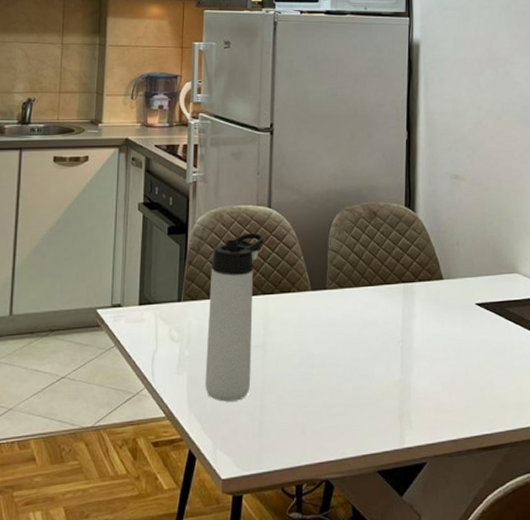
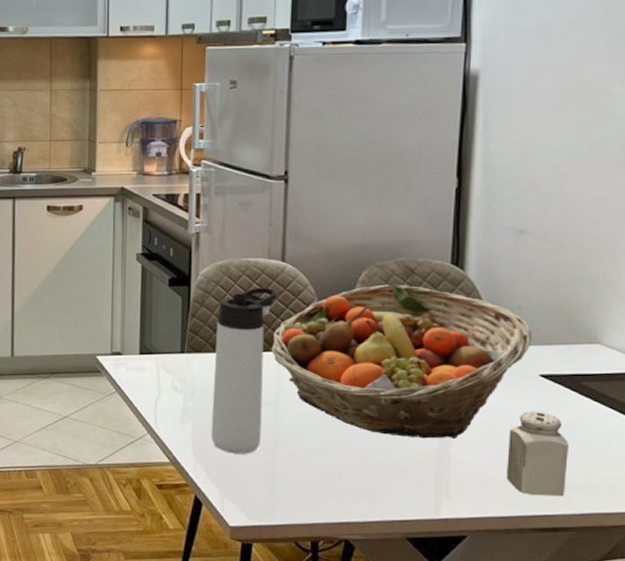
fruit basket: none [259,226,468,371] -> present [271,284,532,439]
salt shaker: none [455,337,501,416] -> present [507,410,568,497]

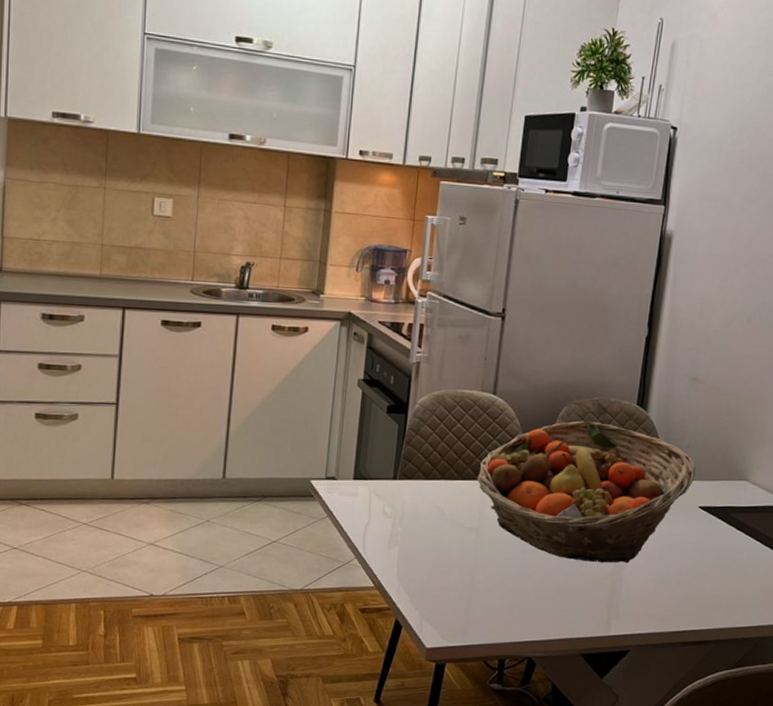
thermos bottle: present [211,287,276,454] -> none [415,418,486,578]
salt shaker: present [507,410,568,497] -> none [666,538,716,614]

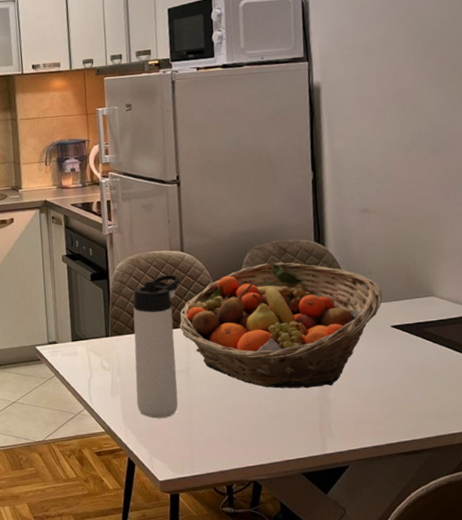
thermos bottle: none [415,418,486,578] -> present [133,274,180,418]

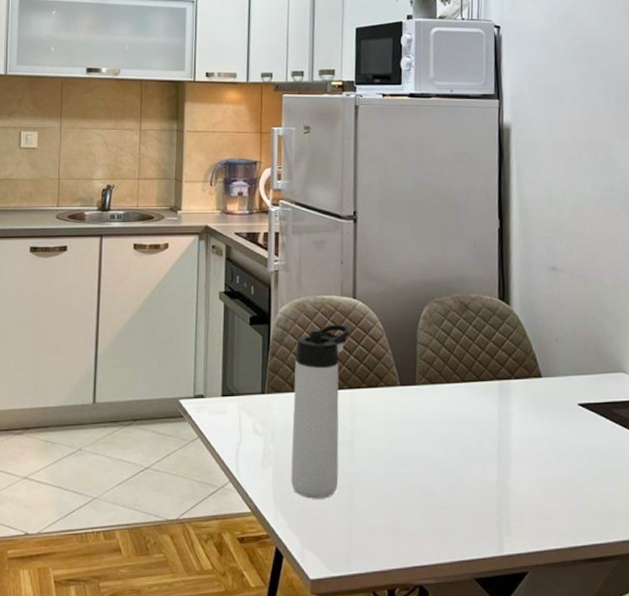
fruit basket: present [179,262,382,389] -> none [346,319,569,473]

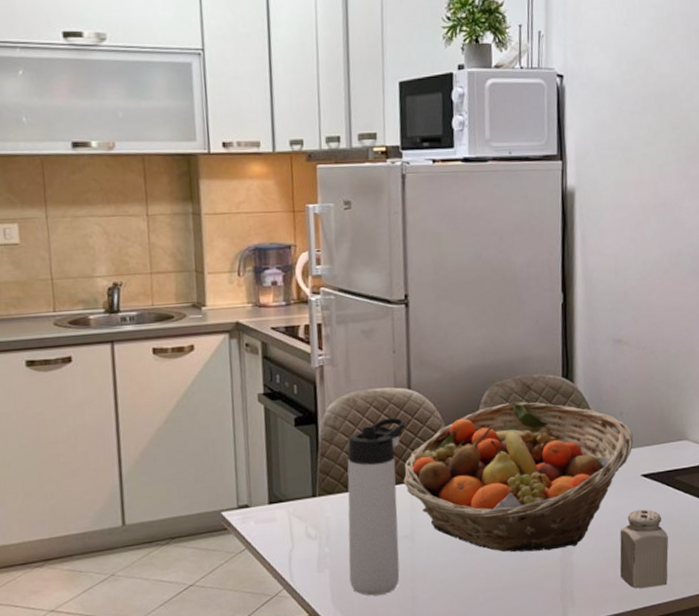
fruit basket: none [346,319,569,473] -> present [403,401,633,553]
salt shaker: none [557,439,608,525] -> present [620,509,668,589]

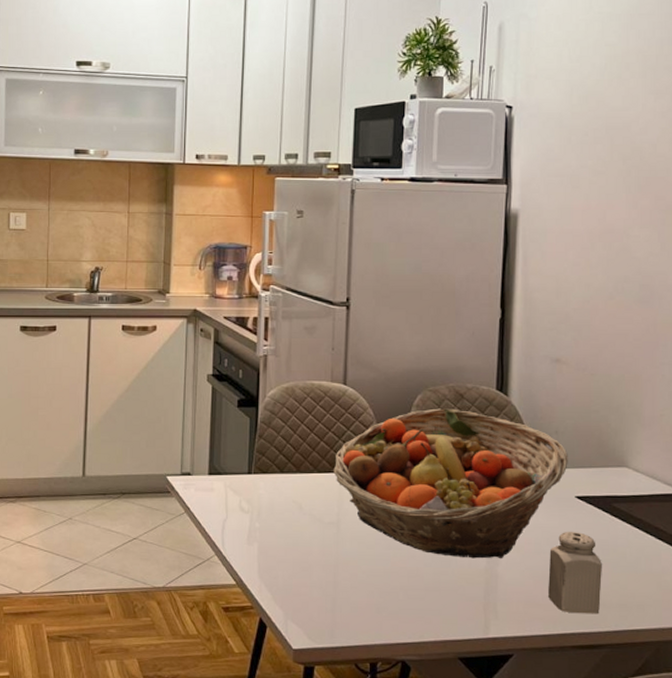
thermos bottle: present [347,417,405,596] -> none [276,409,338,575]

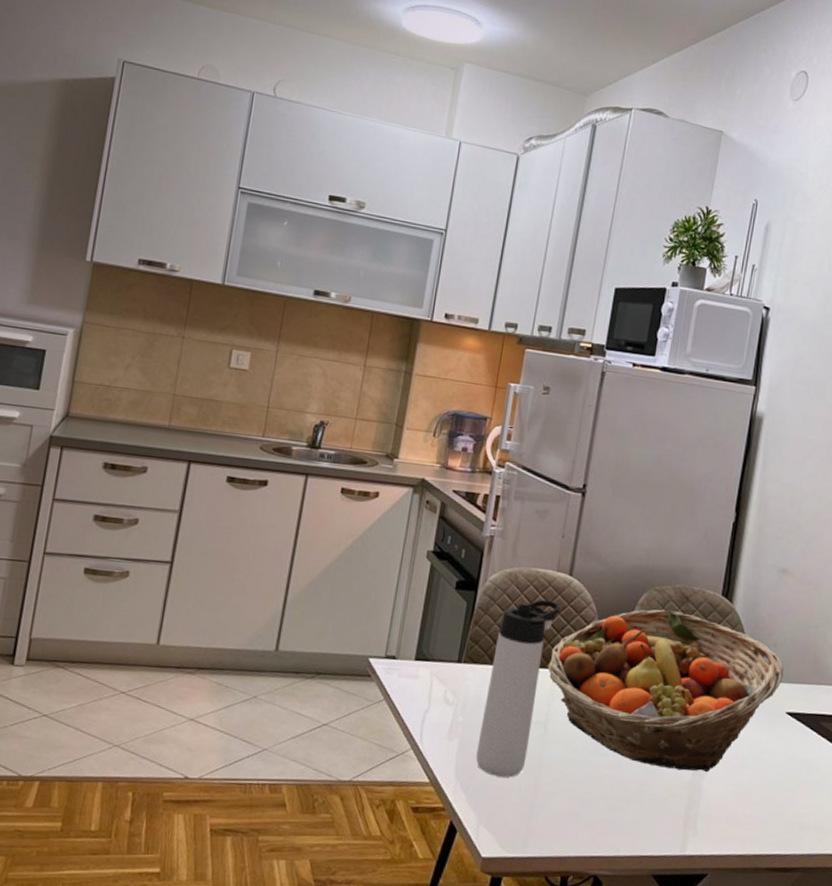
thermos bottle: none [276,409,338,575] -> present [476,599,560,778]
salt shaker: present [548,531,602,614] -> none [748,747,804,836]

